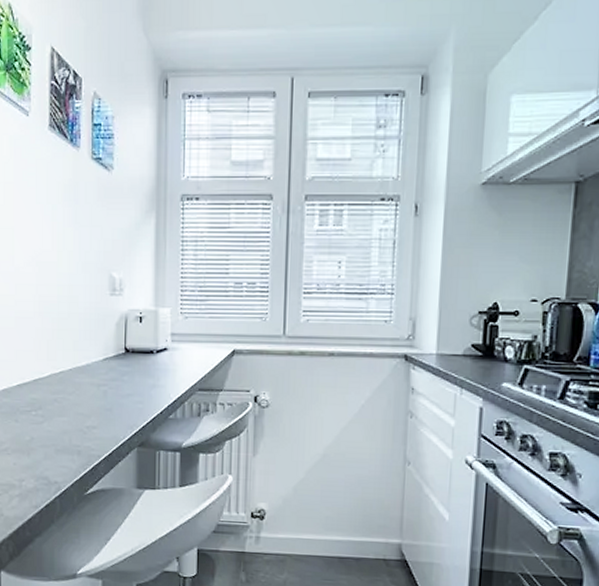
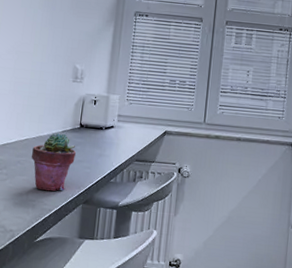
potted succulent: none [70,362,123,434] -> present [32,133,76,191]

